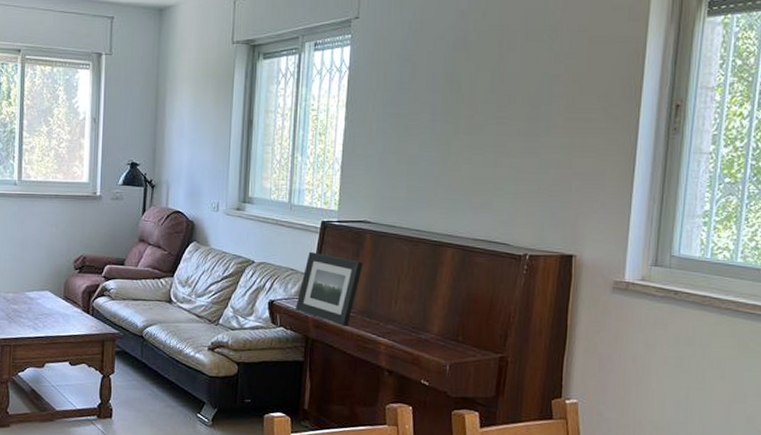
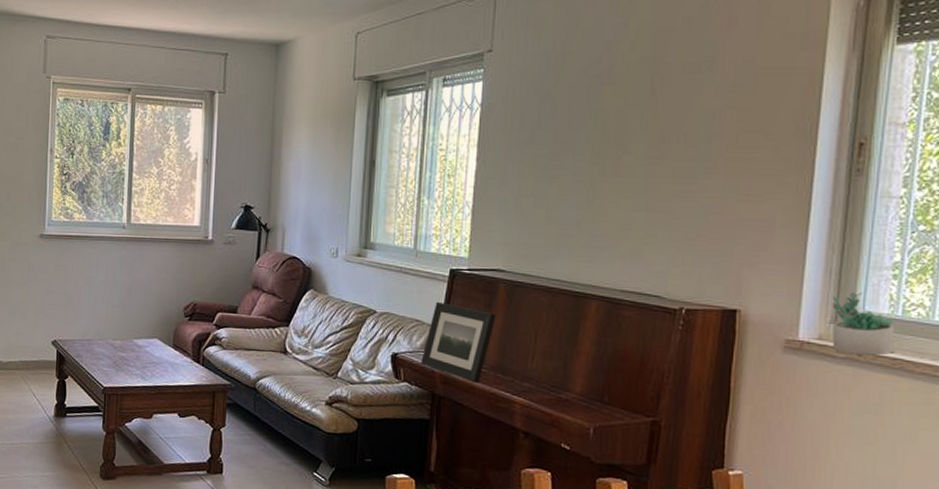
succulent plant: none [653,238,706,294] -> present [832,292,896,356]

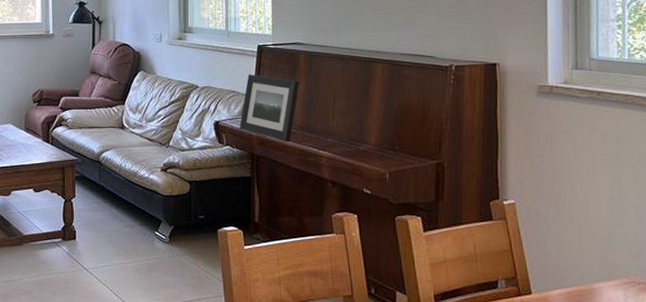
succulent plant: present [832,292,896,356] -> none [571,42,625,94]

